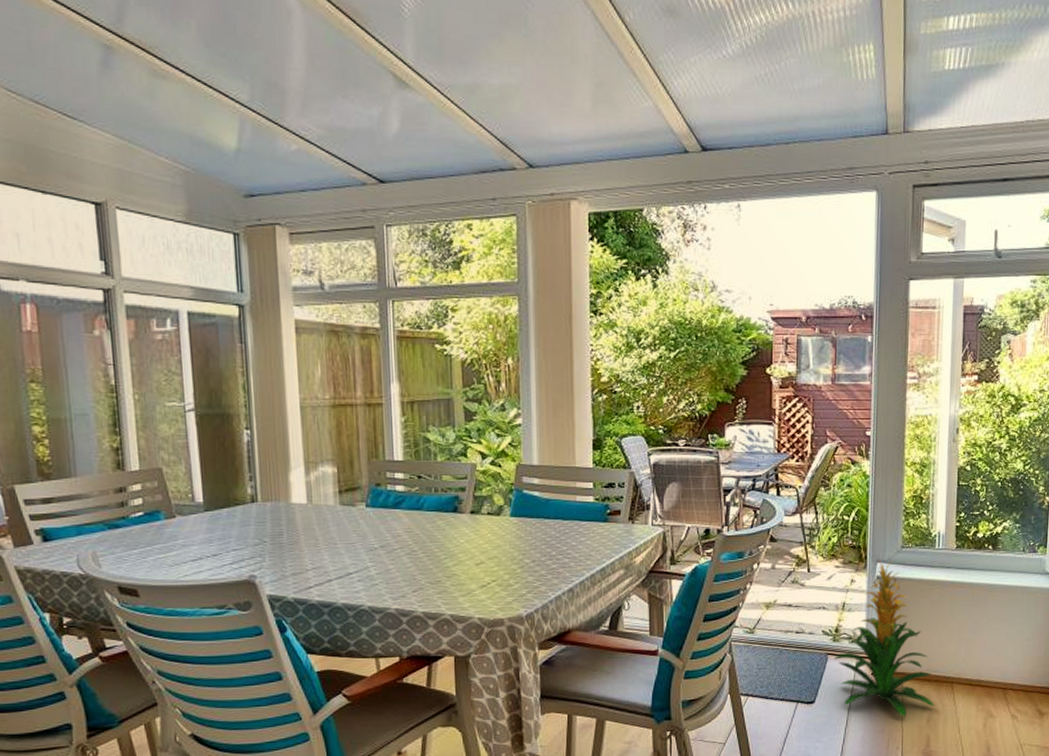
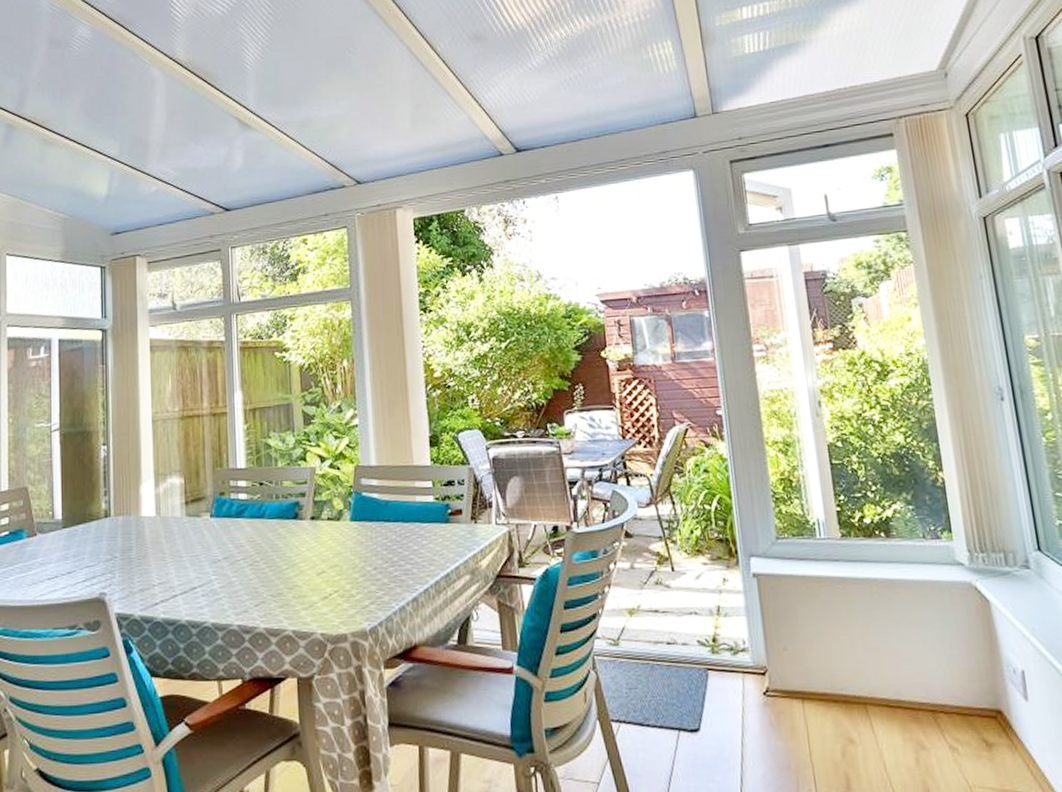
indoor plant: present [834,560,935,717] -> none [716,554,849,749]

